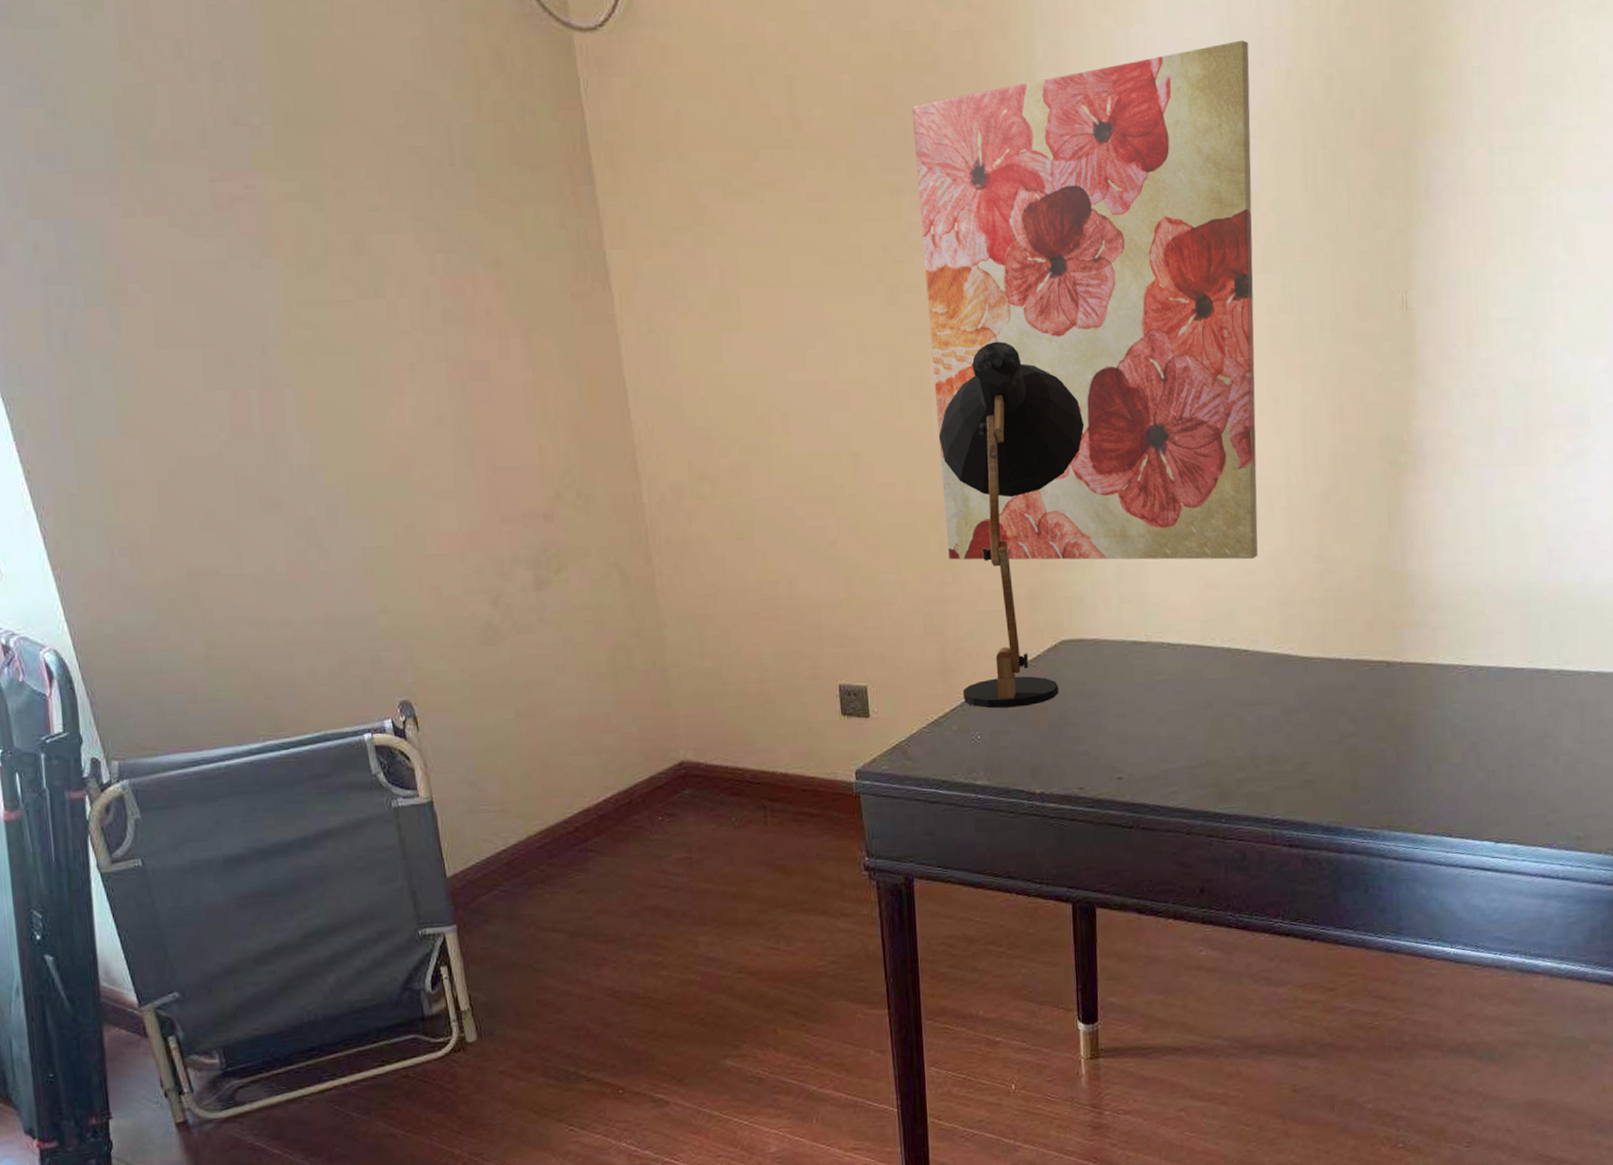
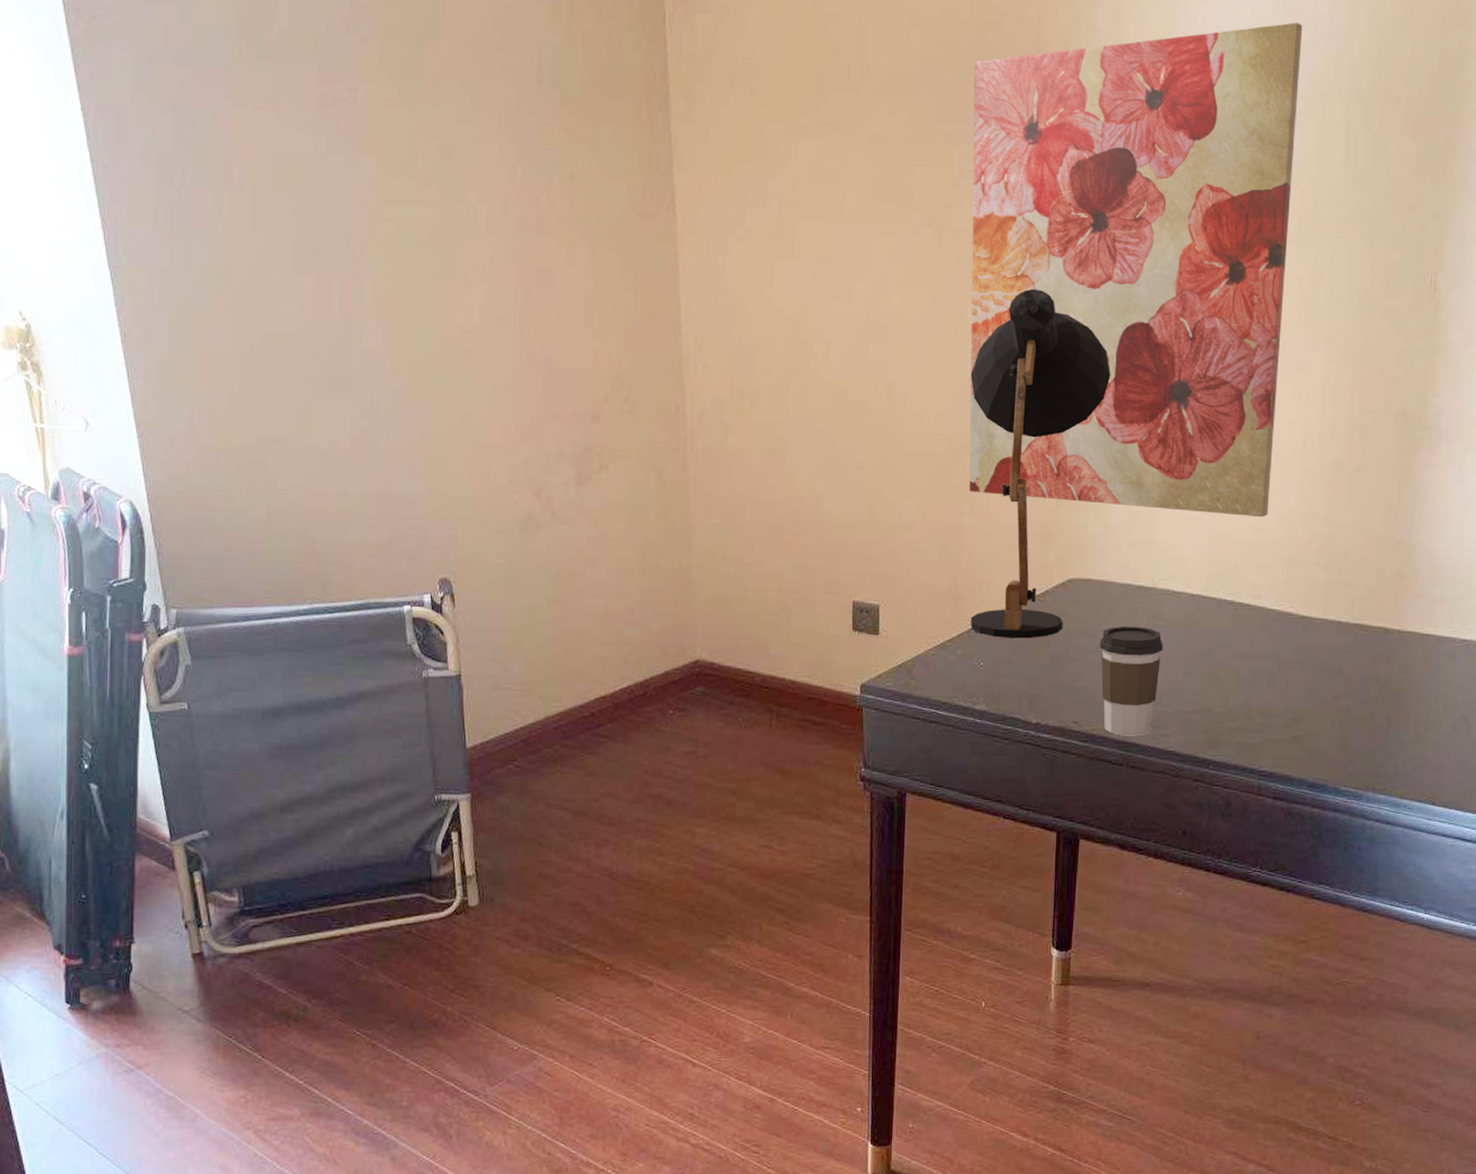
coffee cup: none [1098,683,1164,798] -> present [1099,625,1164,736]

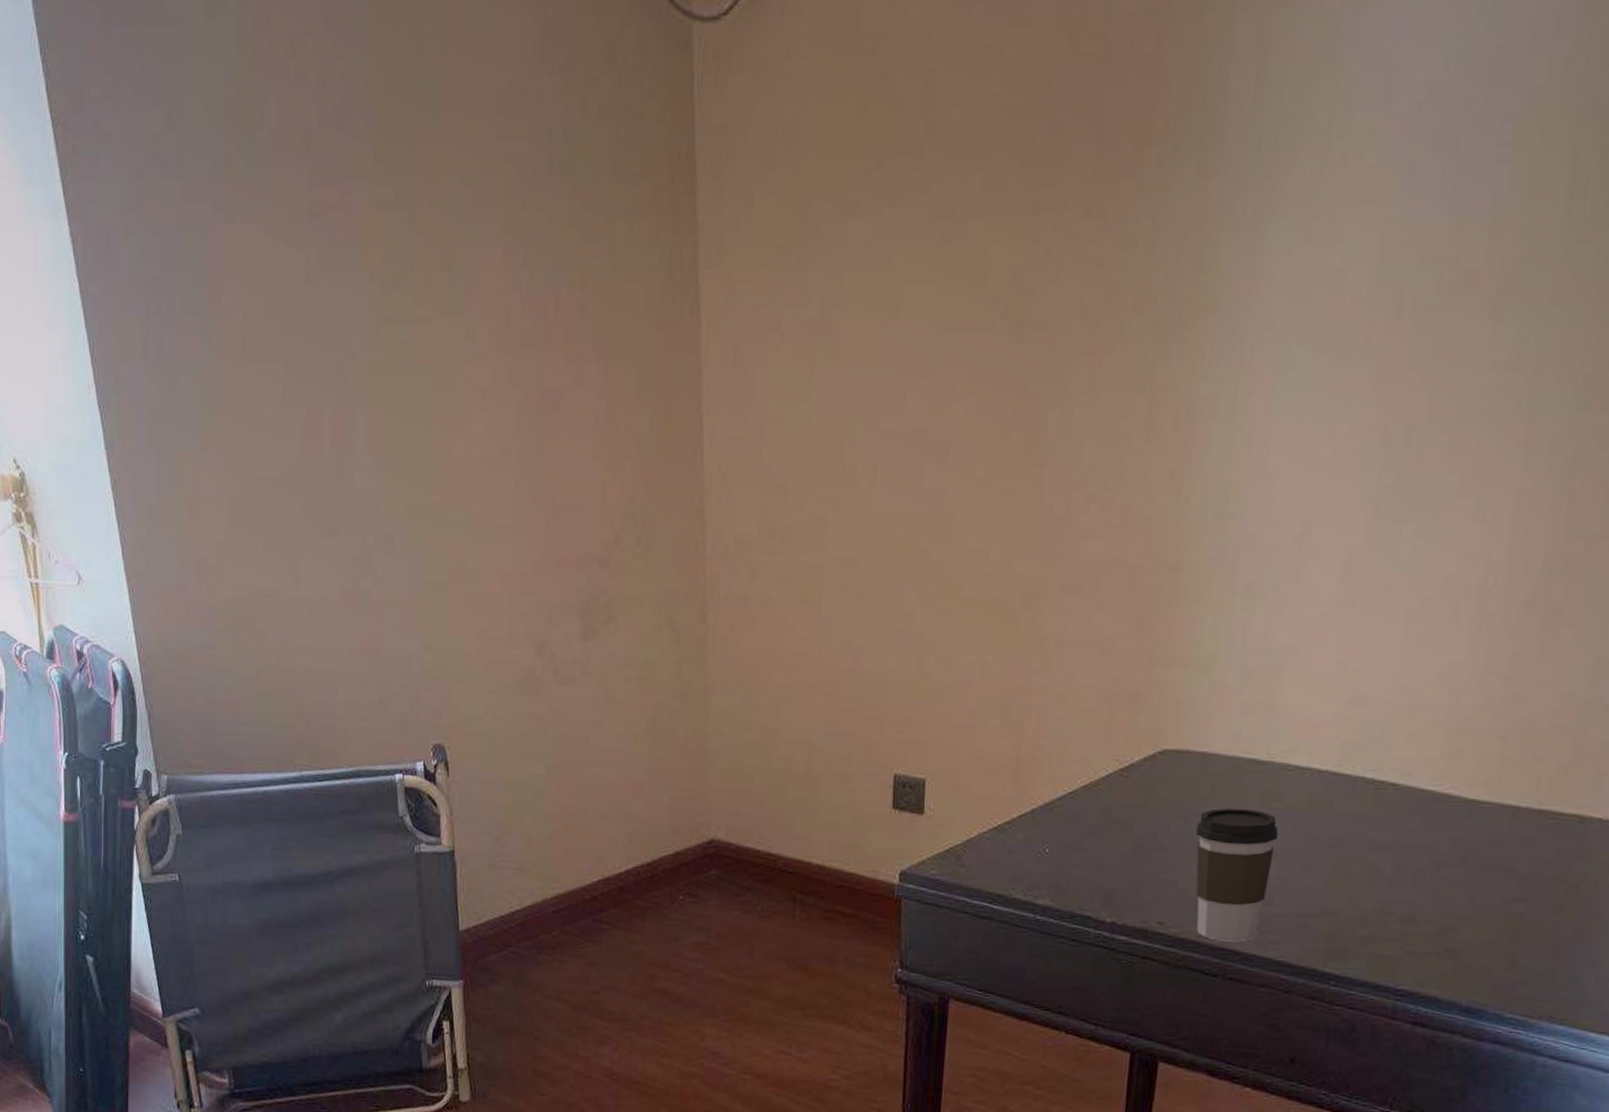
wall art: present [969,22,1303,518] -> none [1040,20,1520,675]
desk lamp: present [970,288,1111,639] -> none [1034,391,1229,822]

